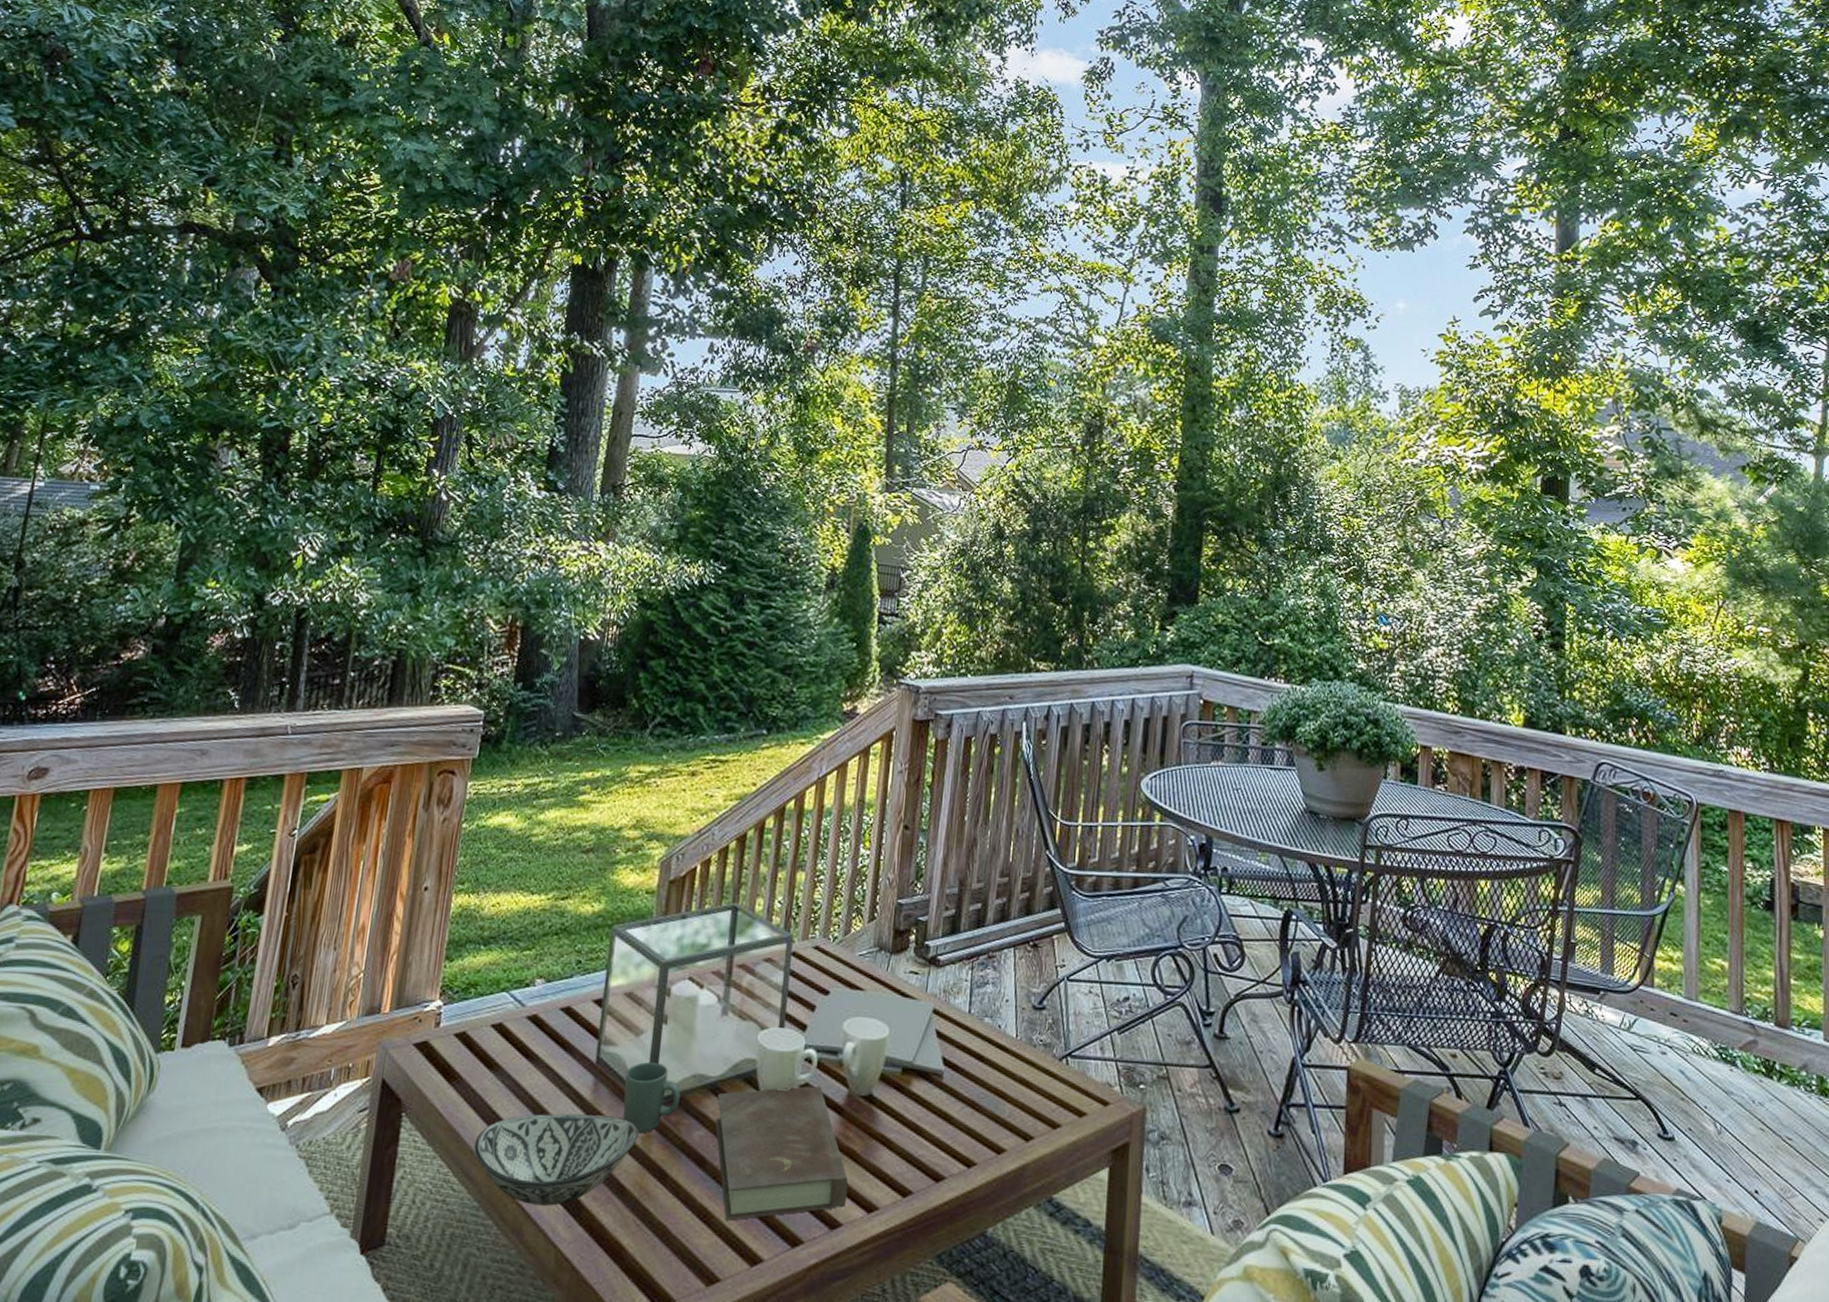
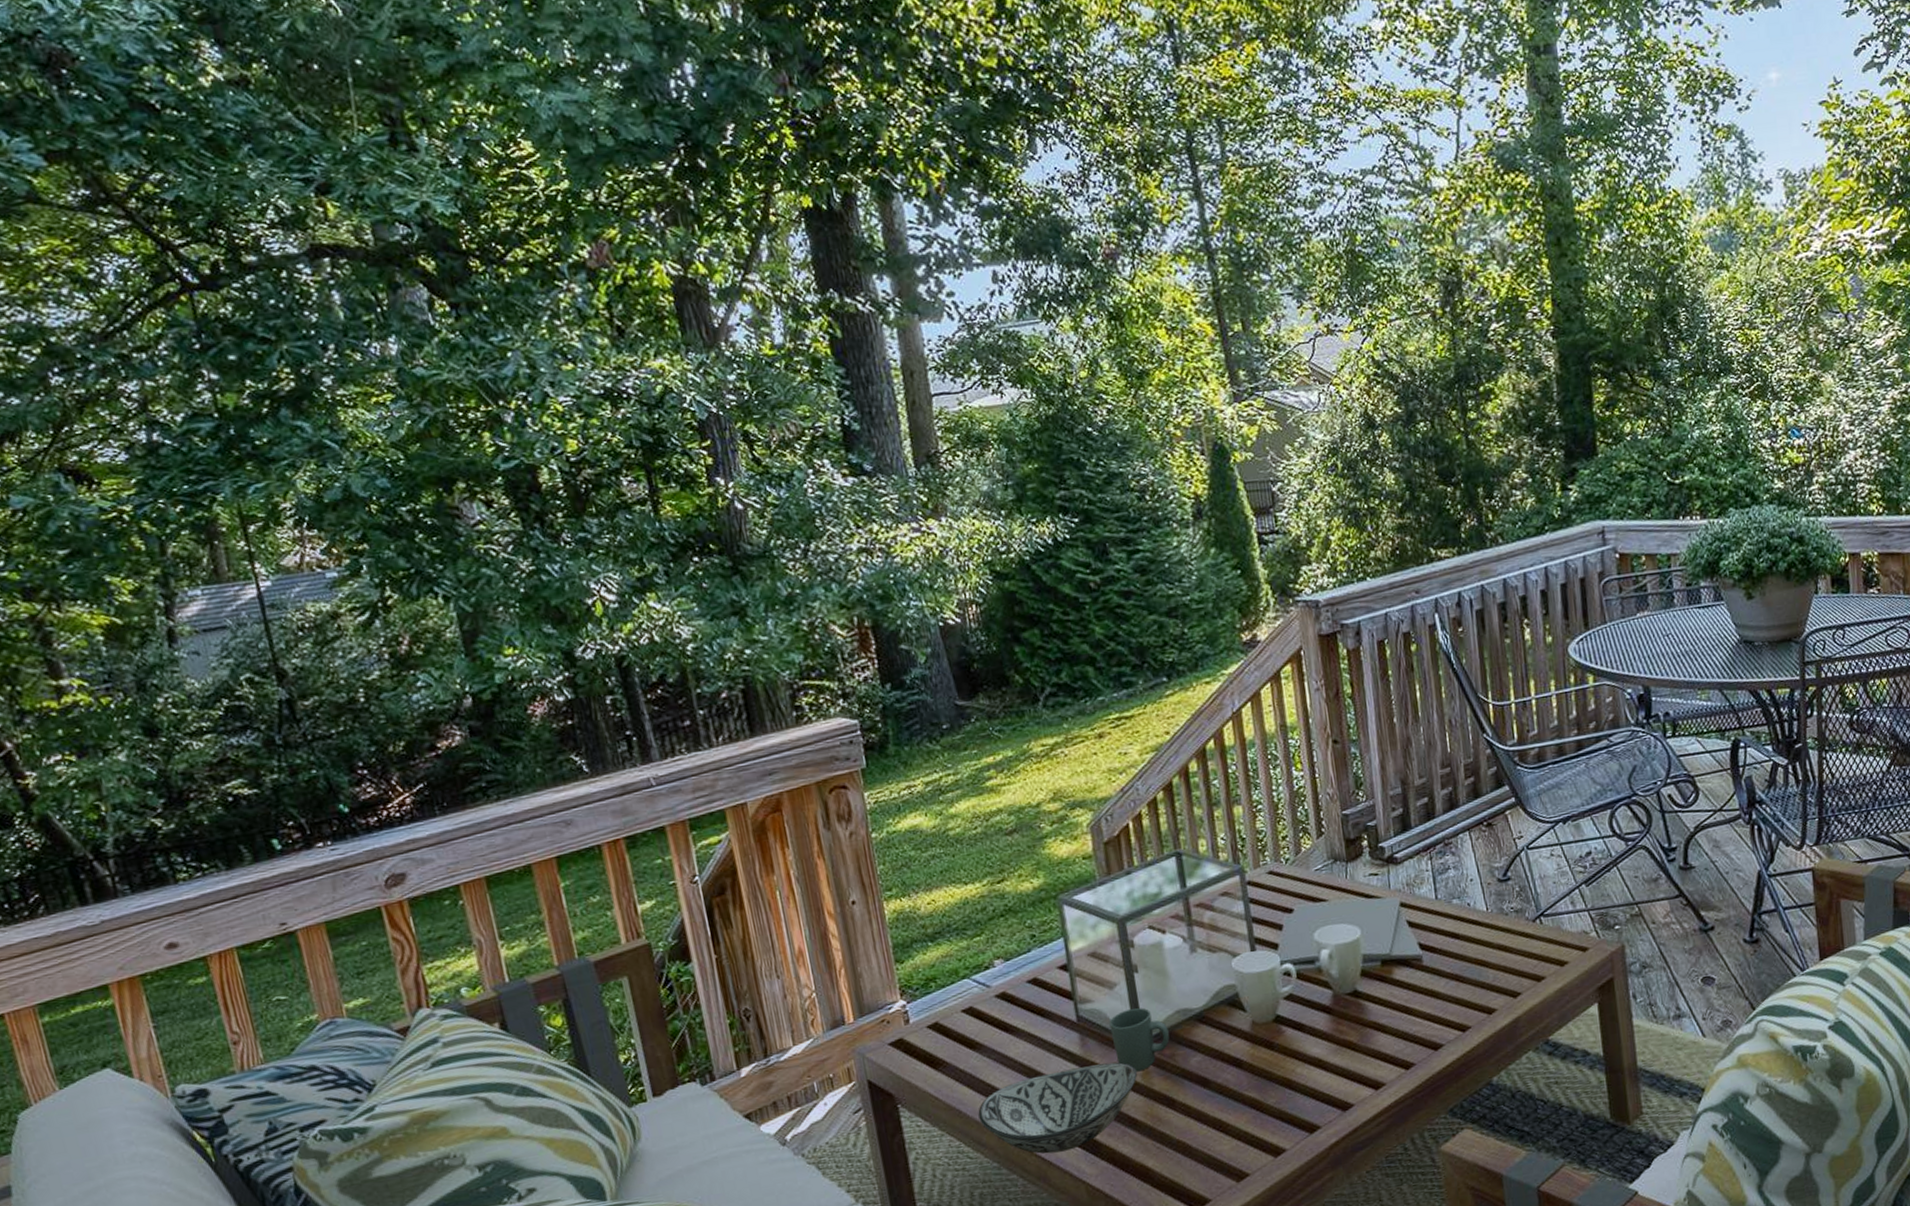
book: present [715,1085,848,1221] -> none [1205,993,1354,1125]

